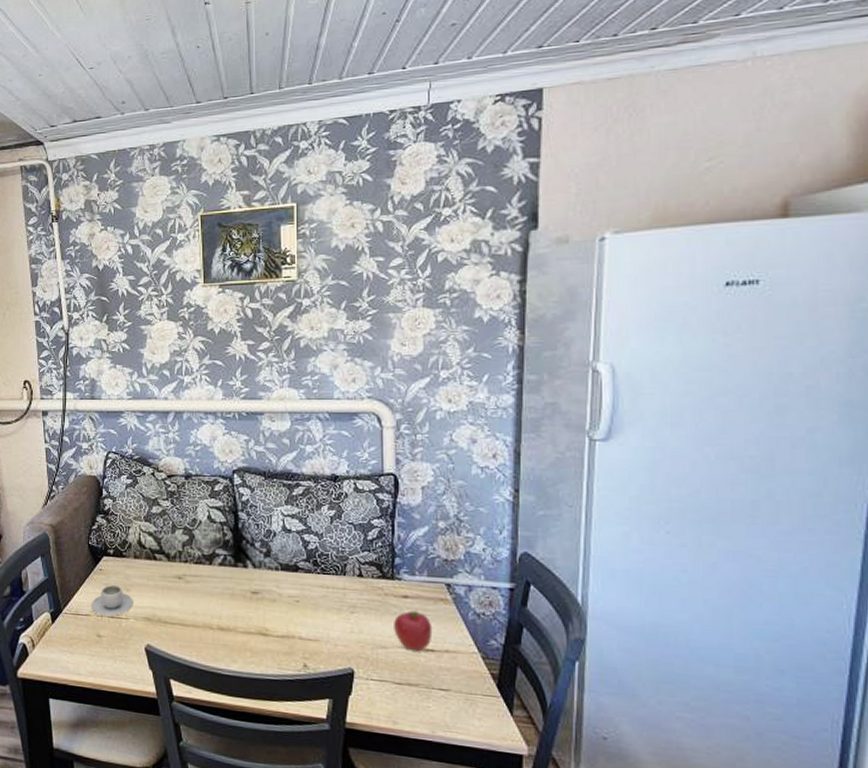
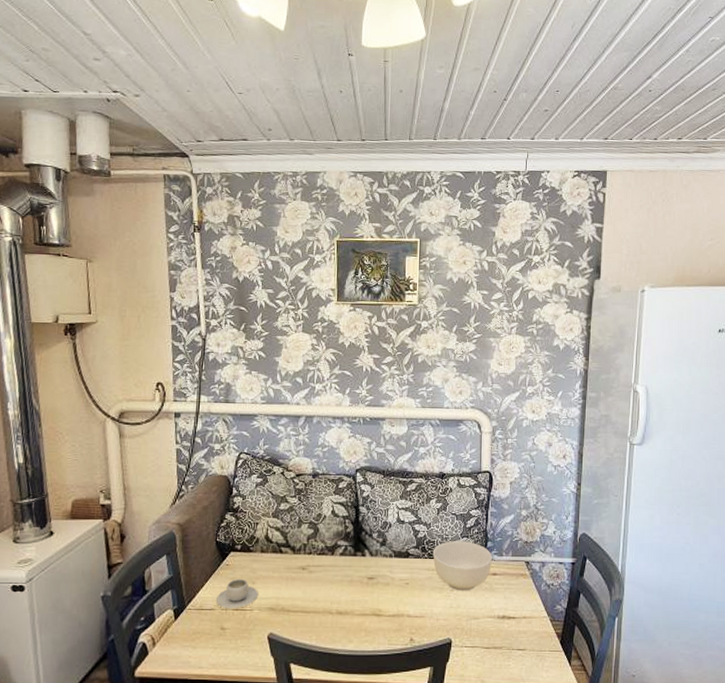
bowl: none [326,555,403,615] -> present [432,541,493,591]
fruit: present [394,610,433,652] -> none [485,585,514,620]

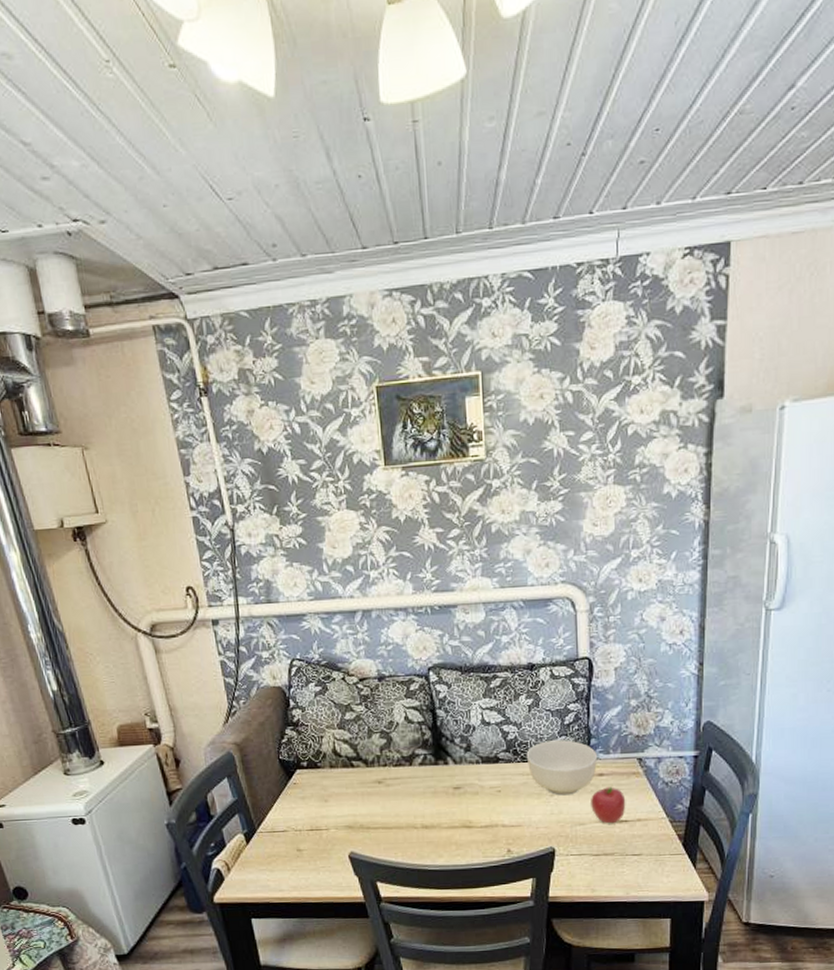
teacup: present [216,578,258,608] -> none [288,797,333,829]
fruit: none [485,585,514,620] -> present [591,786,626,824]

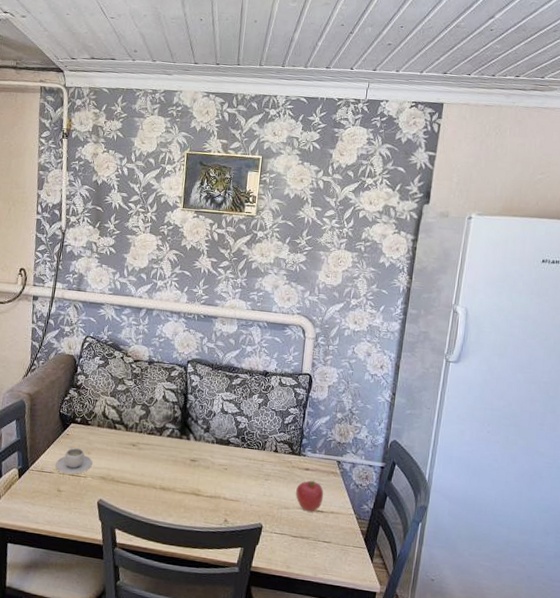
teacup: none [288,797,333,829] -> present [55,447,93,474]
bowl: present [526,740,598,796] -> none [251,434,307,482]

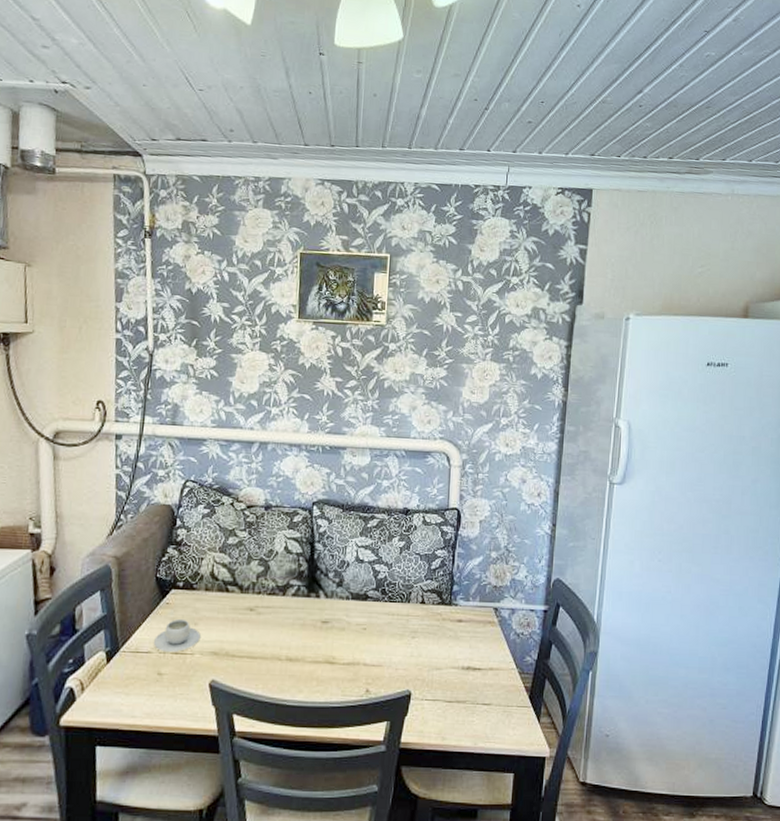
fruit: present [296,480,324,512] -> none [448,633,481,671]

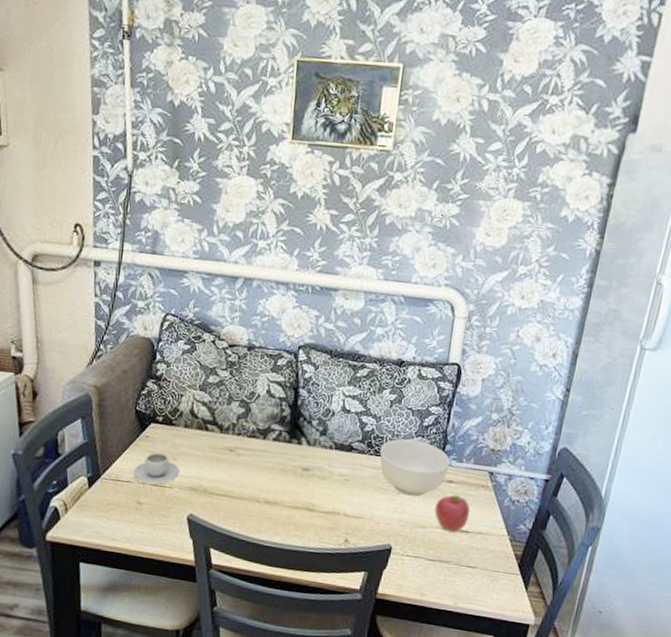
bowl: none [393,583,459,639] -> present [379,438,451,496]
fruit: none [448,633,481,671] -> present [434,494,471,532]

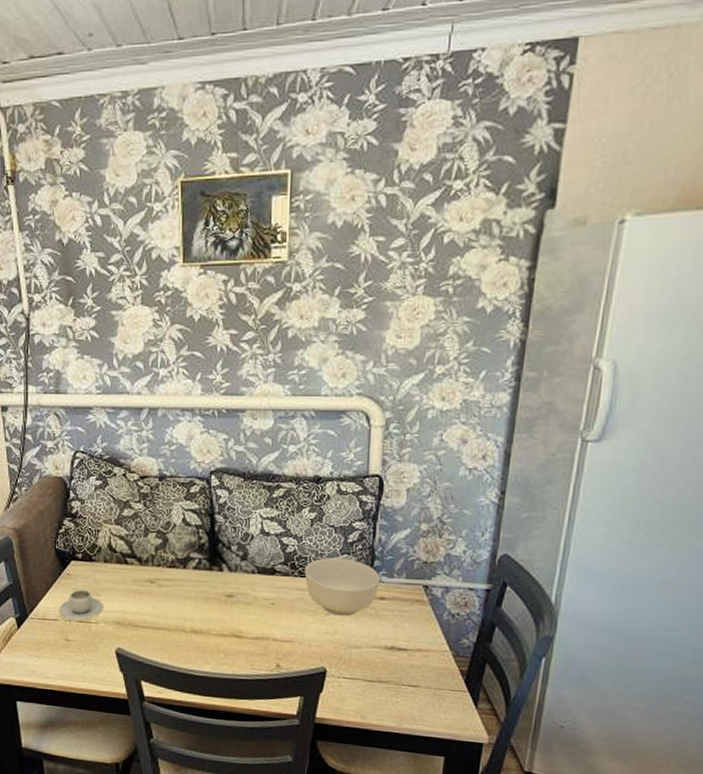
fruit: present [434,494,471,532] -> none [368,612,407,651]

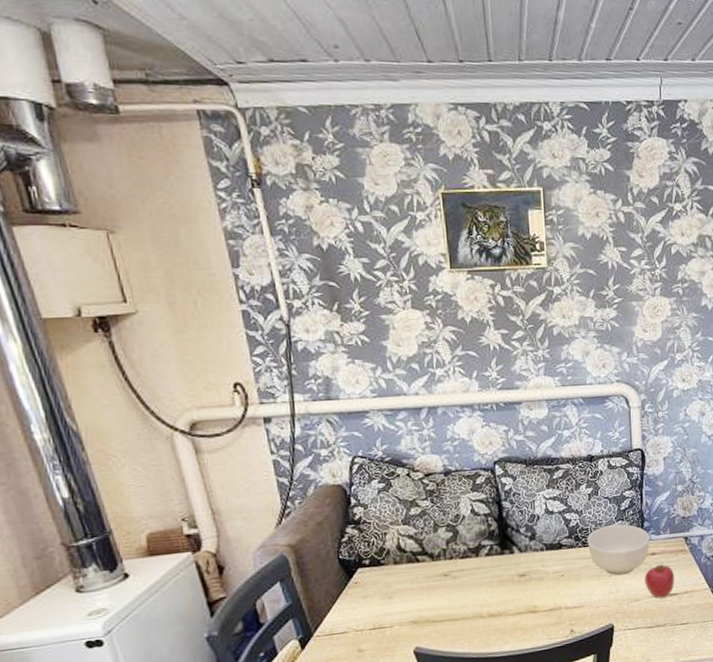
teacup: present [59,589,103,620] -> none [348,595,397,629]
fruit: none [368,612,407,651] -> present [645,564,675,598]

